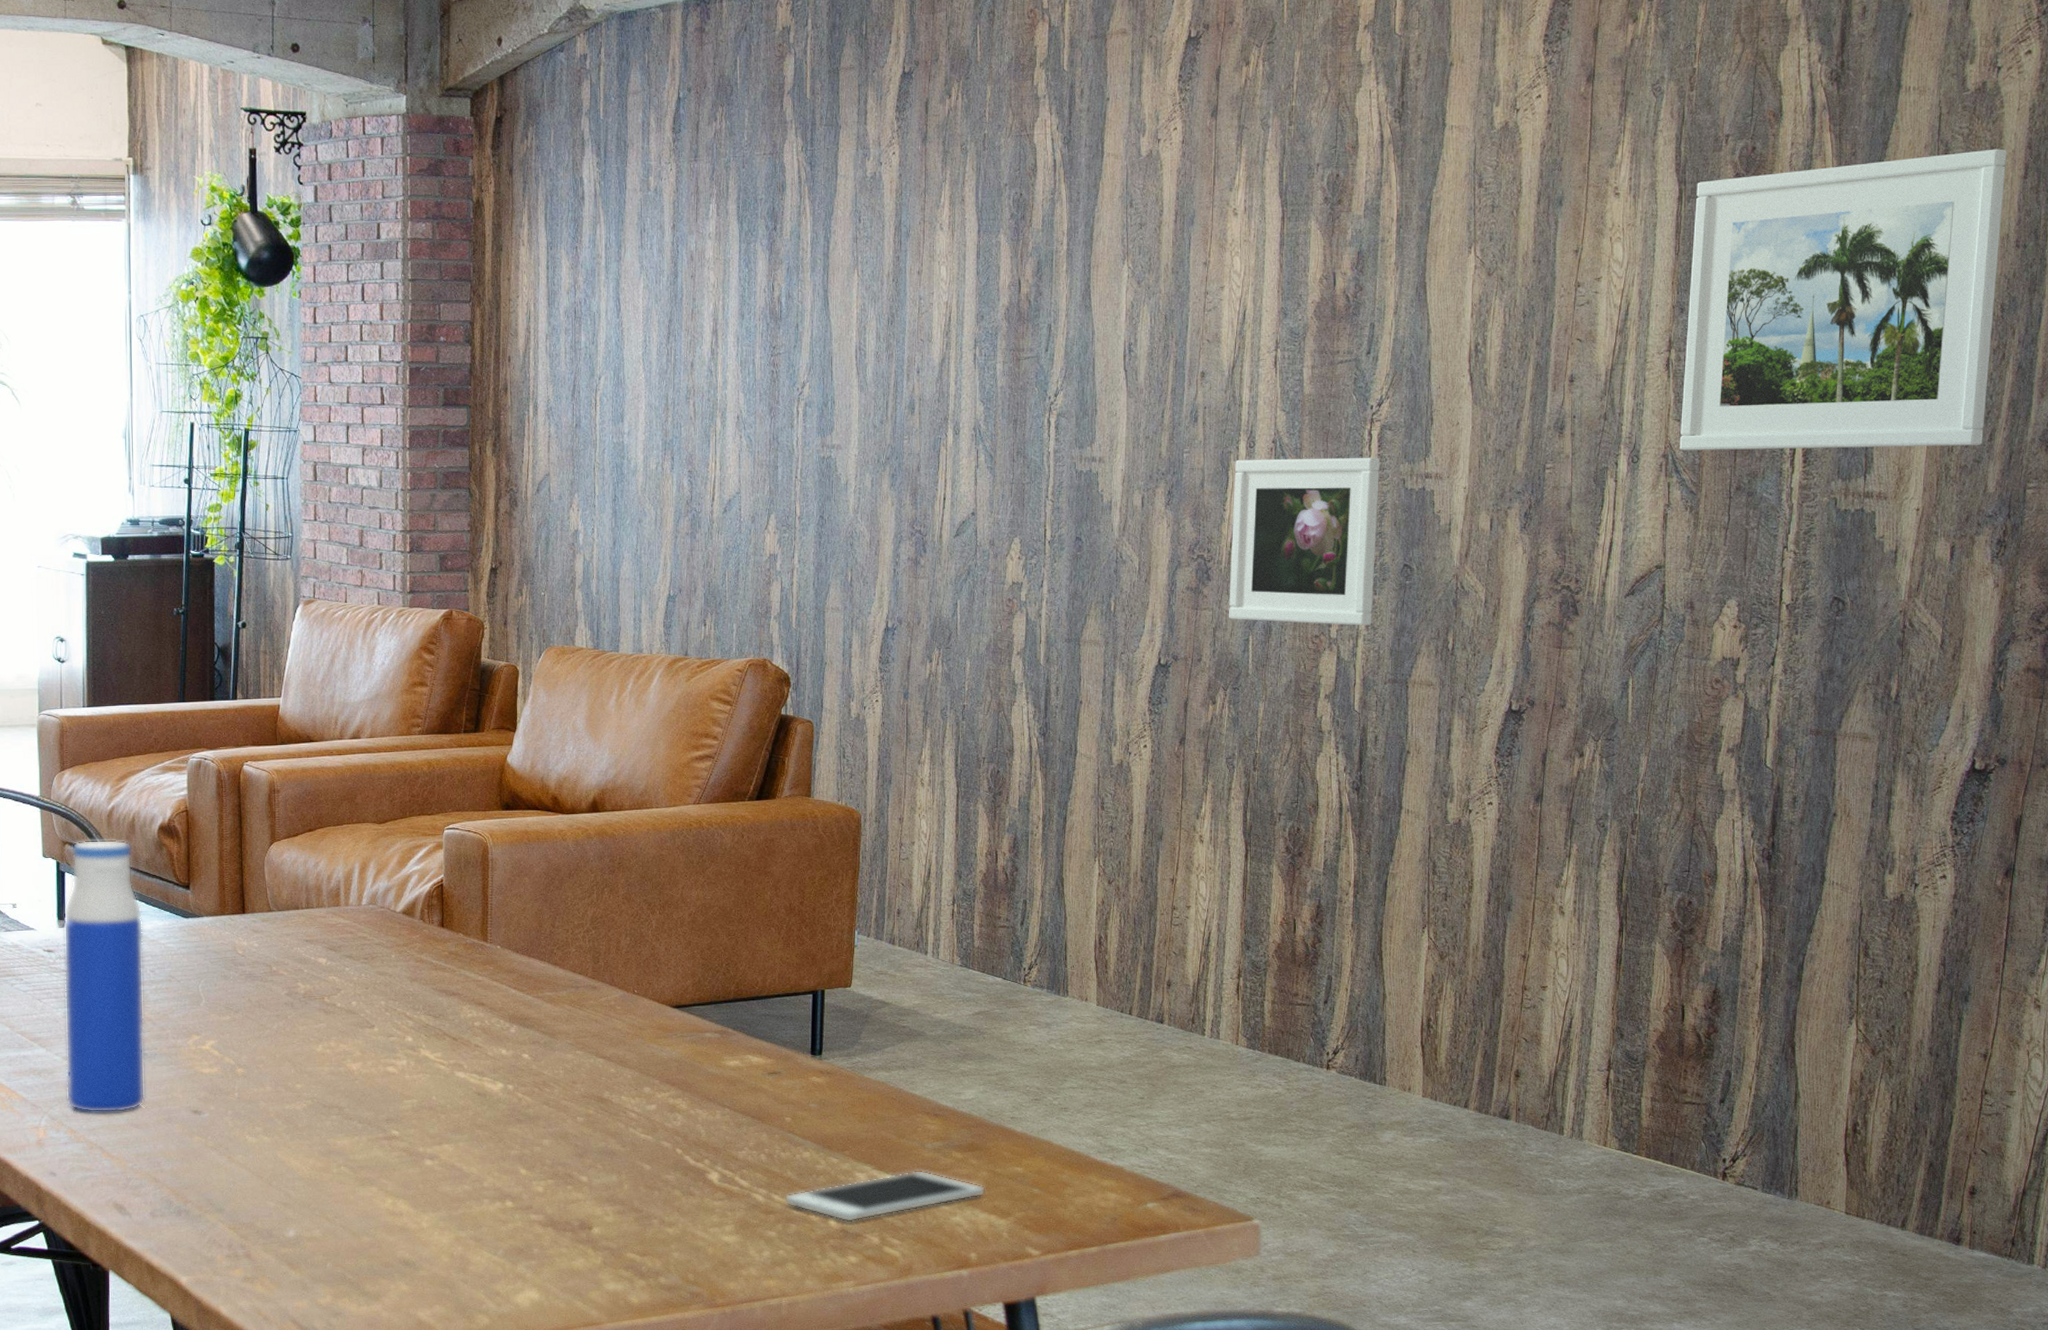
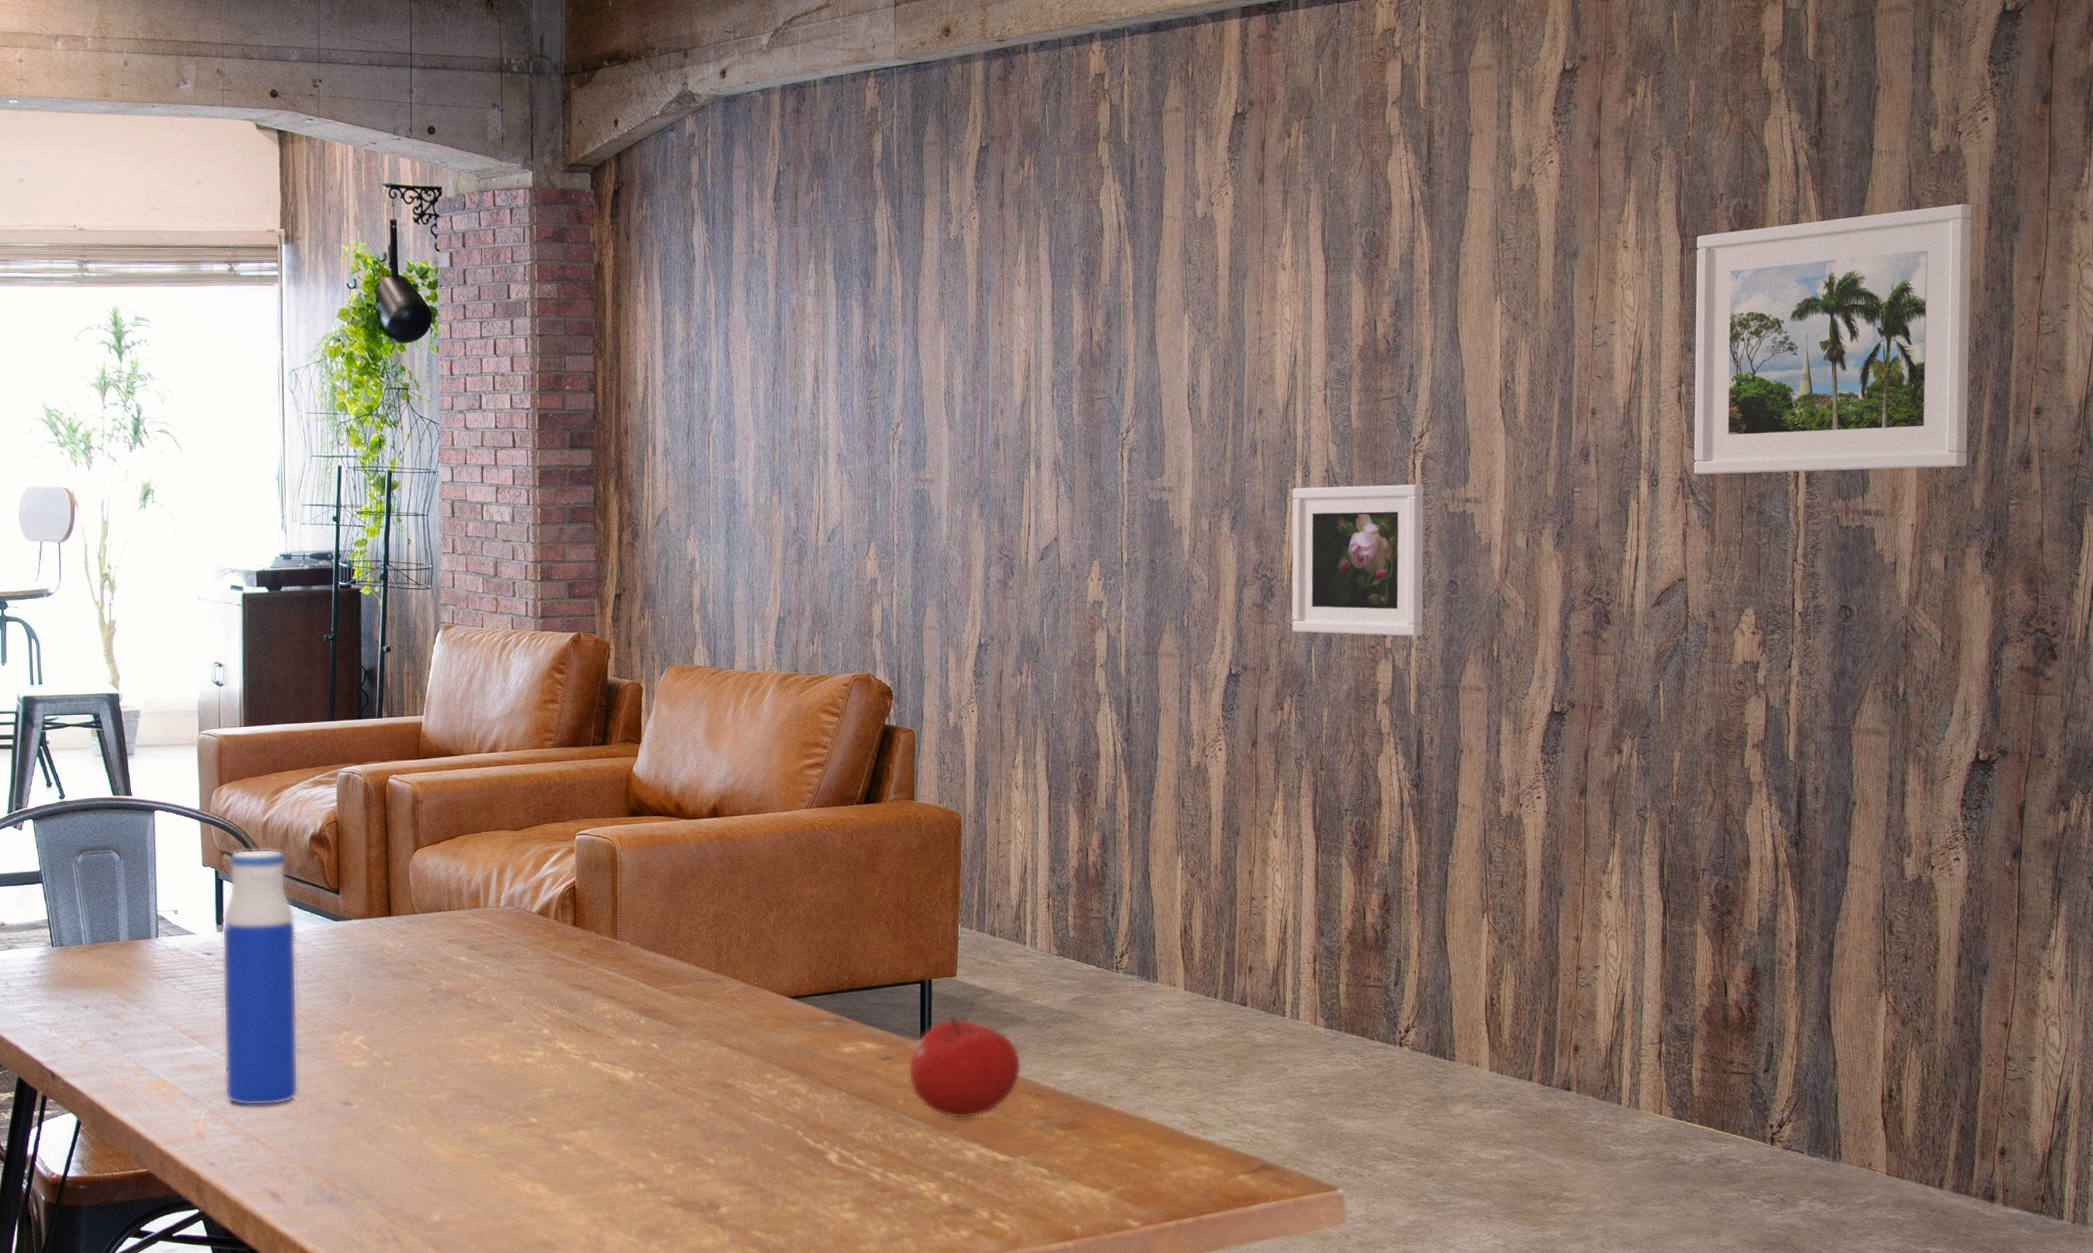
cell phone: present [784,1170,986,1223] -> none [899,1147,1087,1199]
fruit: none [797,1028,919,1139] -> present [908,1015,1022,1120]

